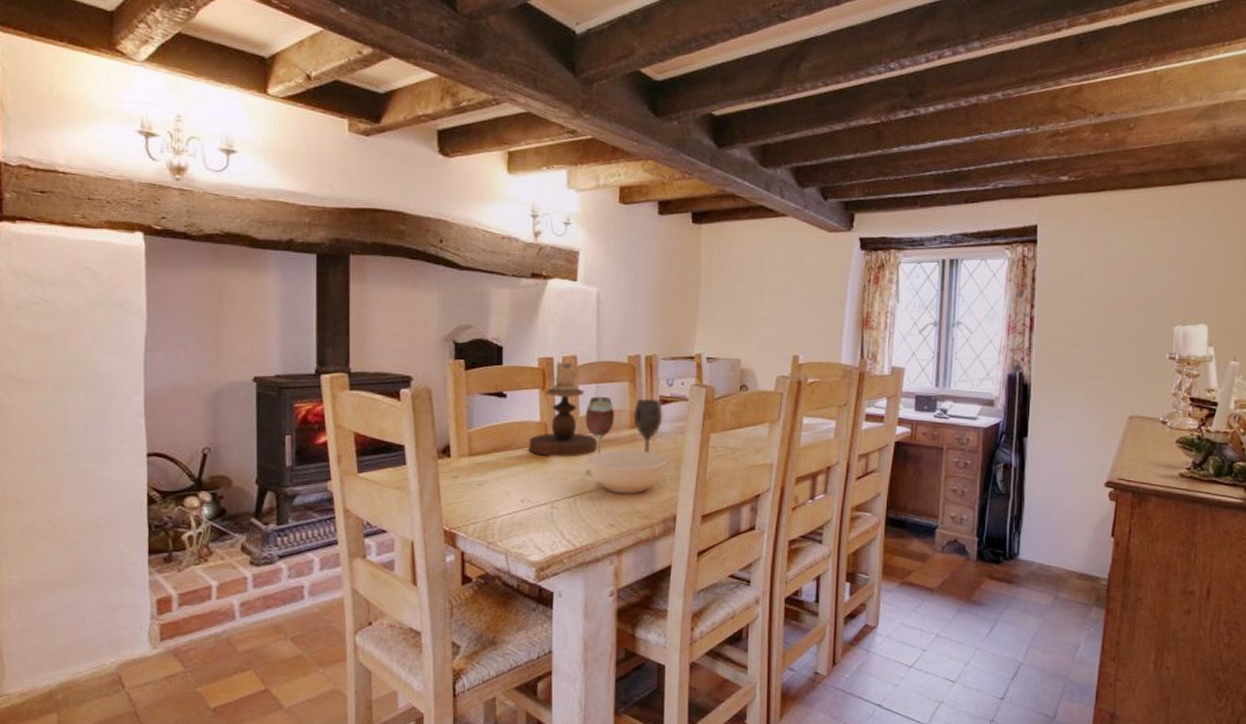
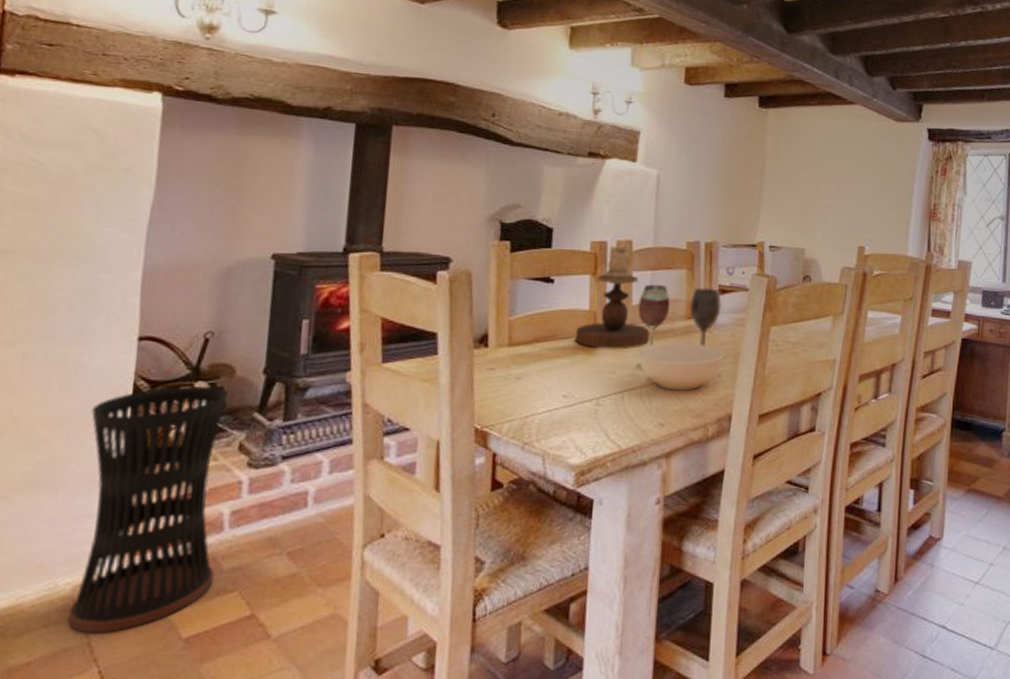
umbrella stand: none [116,495,231,704] -> present [67,385,229,634]

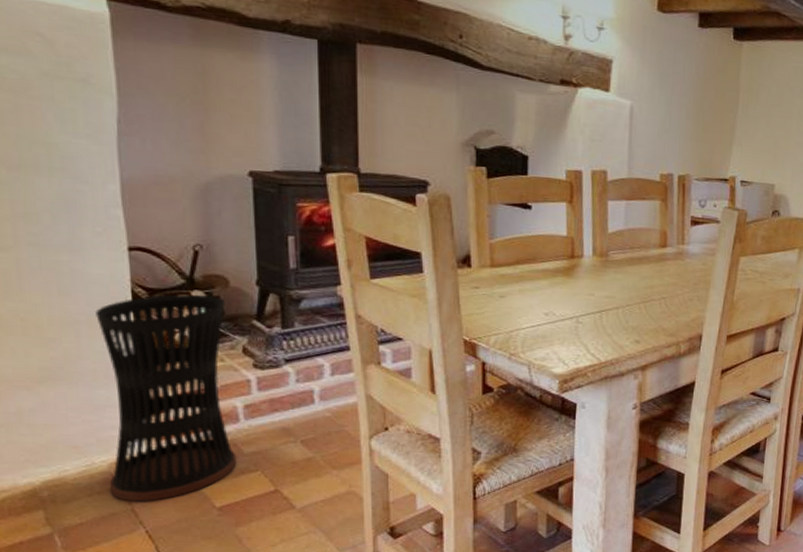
candlestick: present [575,246,651,349] -> none [554,175,626,273]
wineglass: present [635,284,671,370] -> none [612,213,645,293]
bowl: present [638,343,724,391] -> none [614,268,696,313]
wine glass: present [688,287,723,347] -> none [662,218,695,274]

